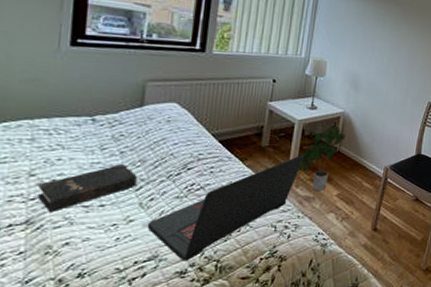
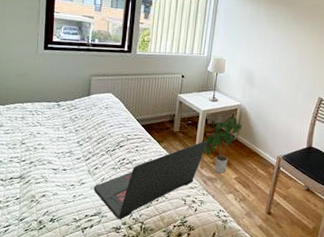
hardback book: present [38,163,137,212] -> none [26,138,87,171]

